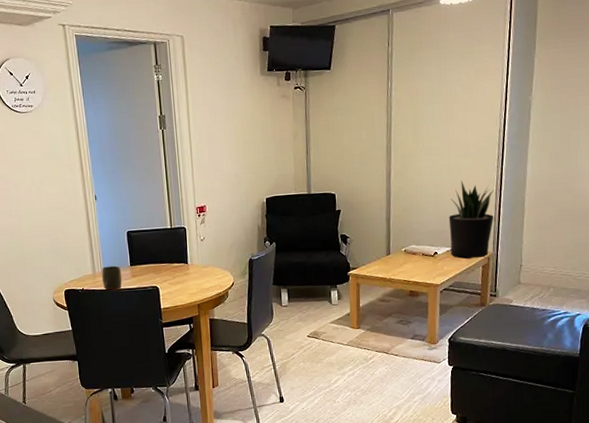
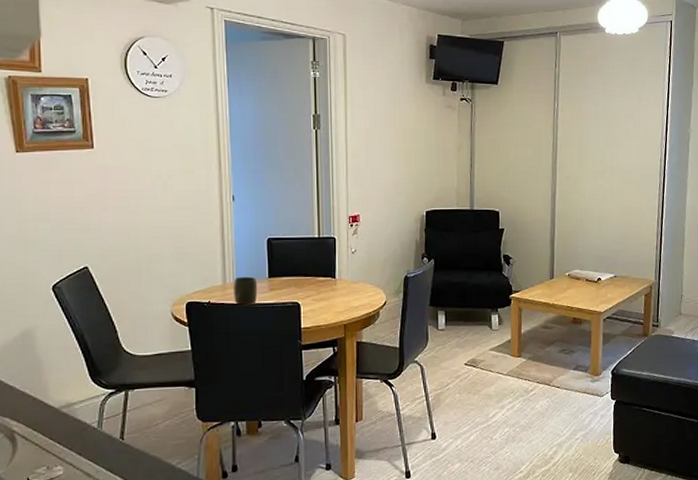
planter: present [448,180,494,259] -> none [612,206,656,287]

